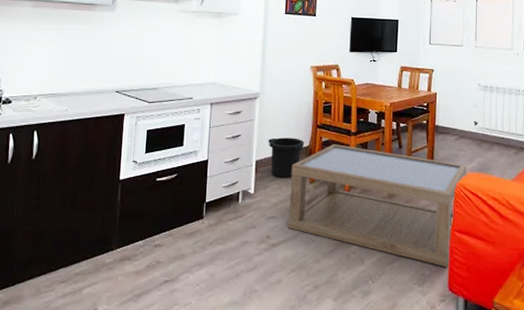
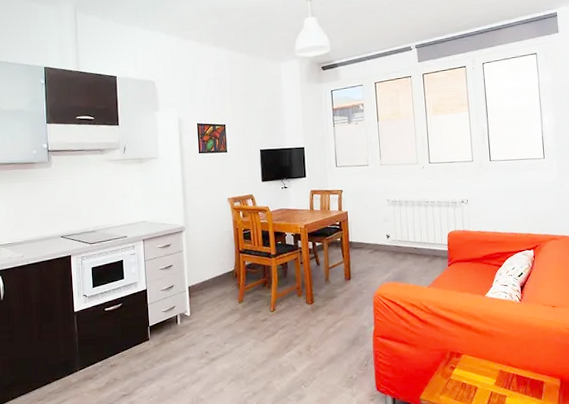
trash can: present [268,137,304,178] -> none [197,264,230,300]
coffee table: present [288,144,467,268] -> none [220,266,384,370]

